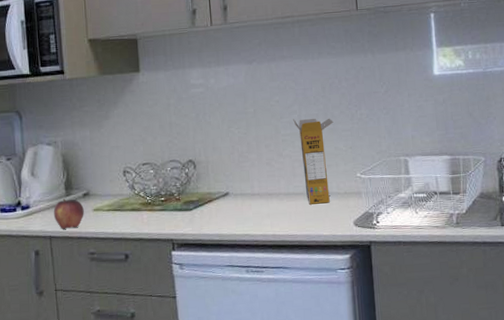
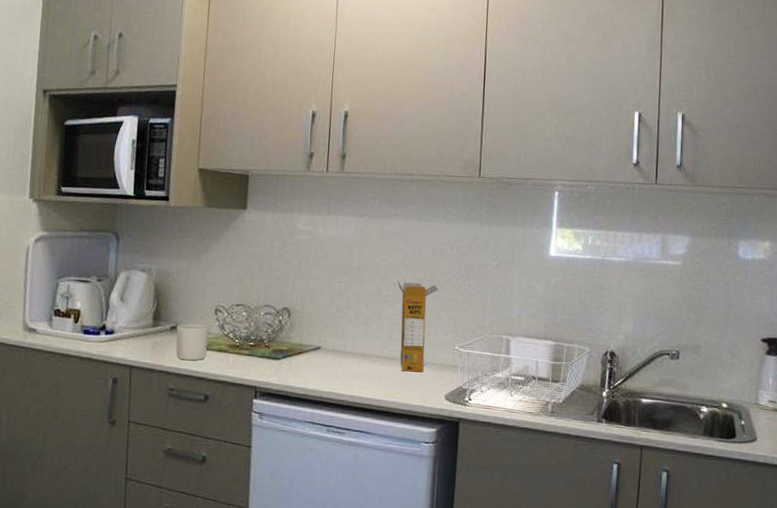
fruit: present [53,198,84,229] -> none [137,328,170,361]
mug: none [88,187,122,224] -> present [176,324,209,361]

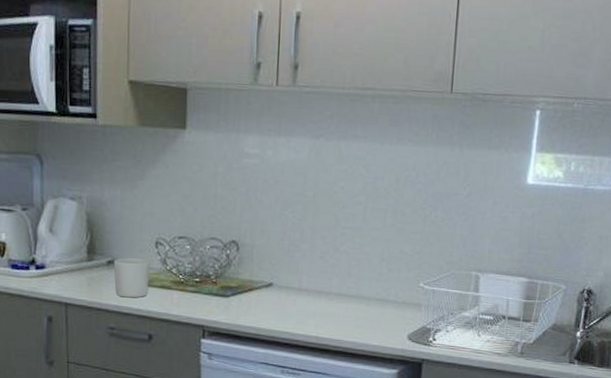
cereal box: present [397,280,439,373] -> none [357,210,403,311]

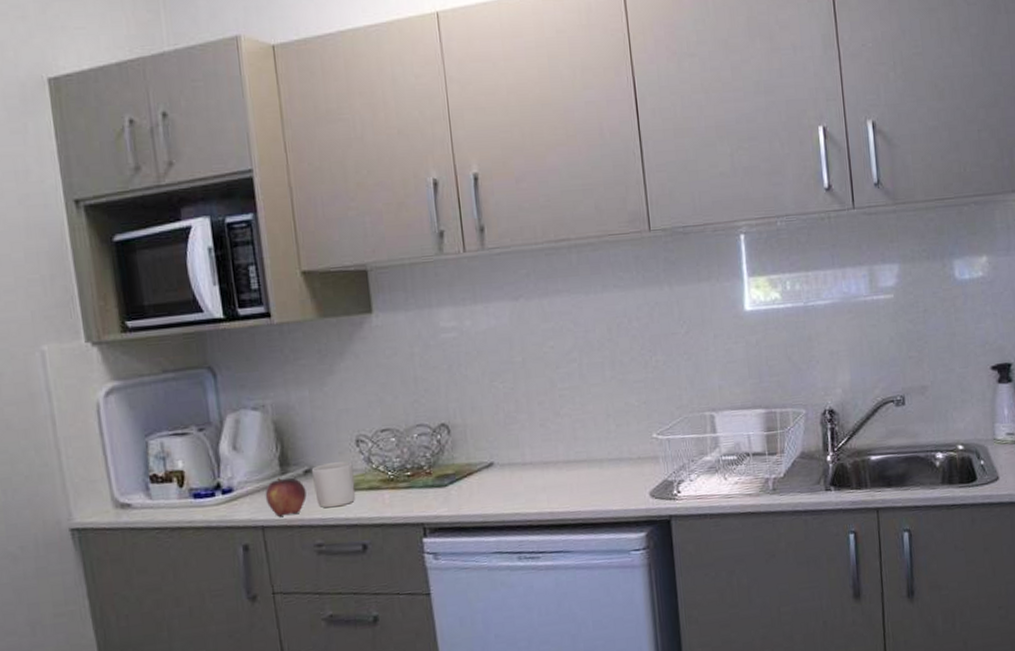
fruit: none [71,263,107,298] -> present [265,477,307,517]

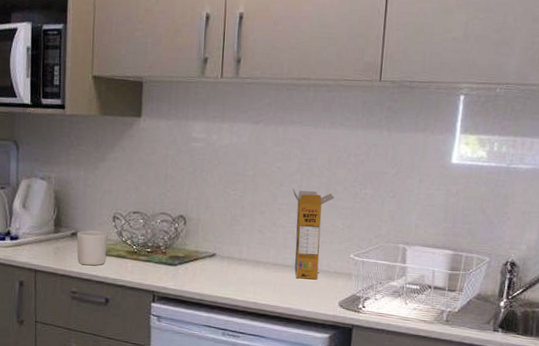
fruit: present [265,477,307,517] -> none [40,234,71,266]
cereal box: none [572,366,623,474] -> present [293,188,335,280]

